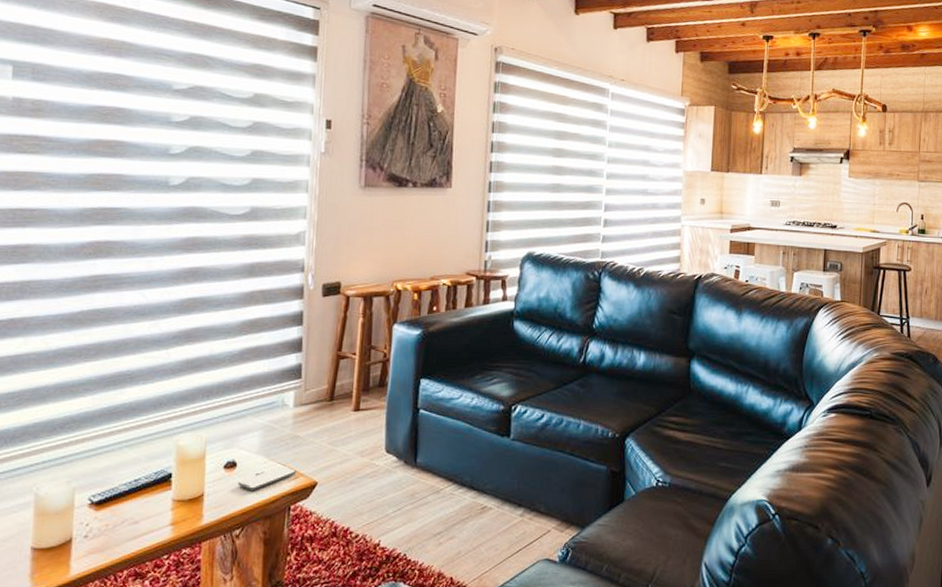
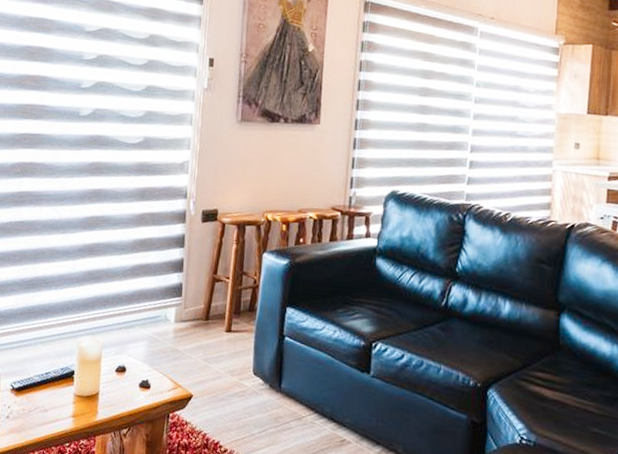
smartphone: present [238,465,296,490] -> none [126,375,175,395]

